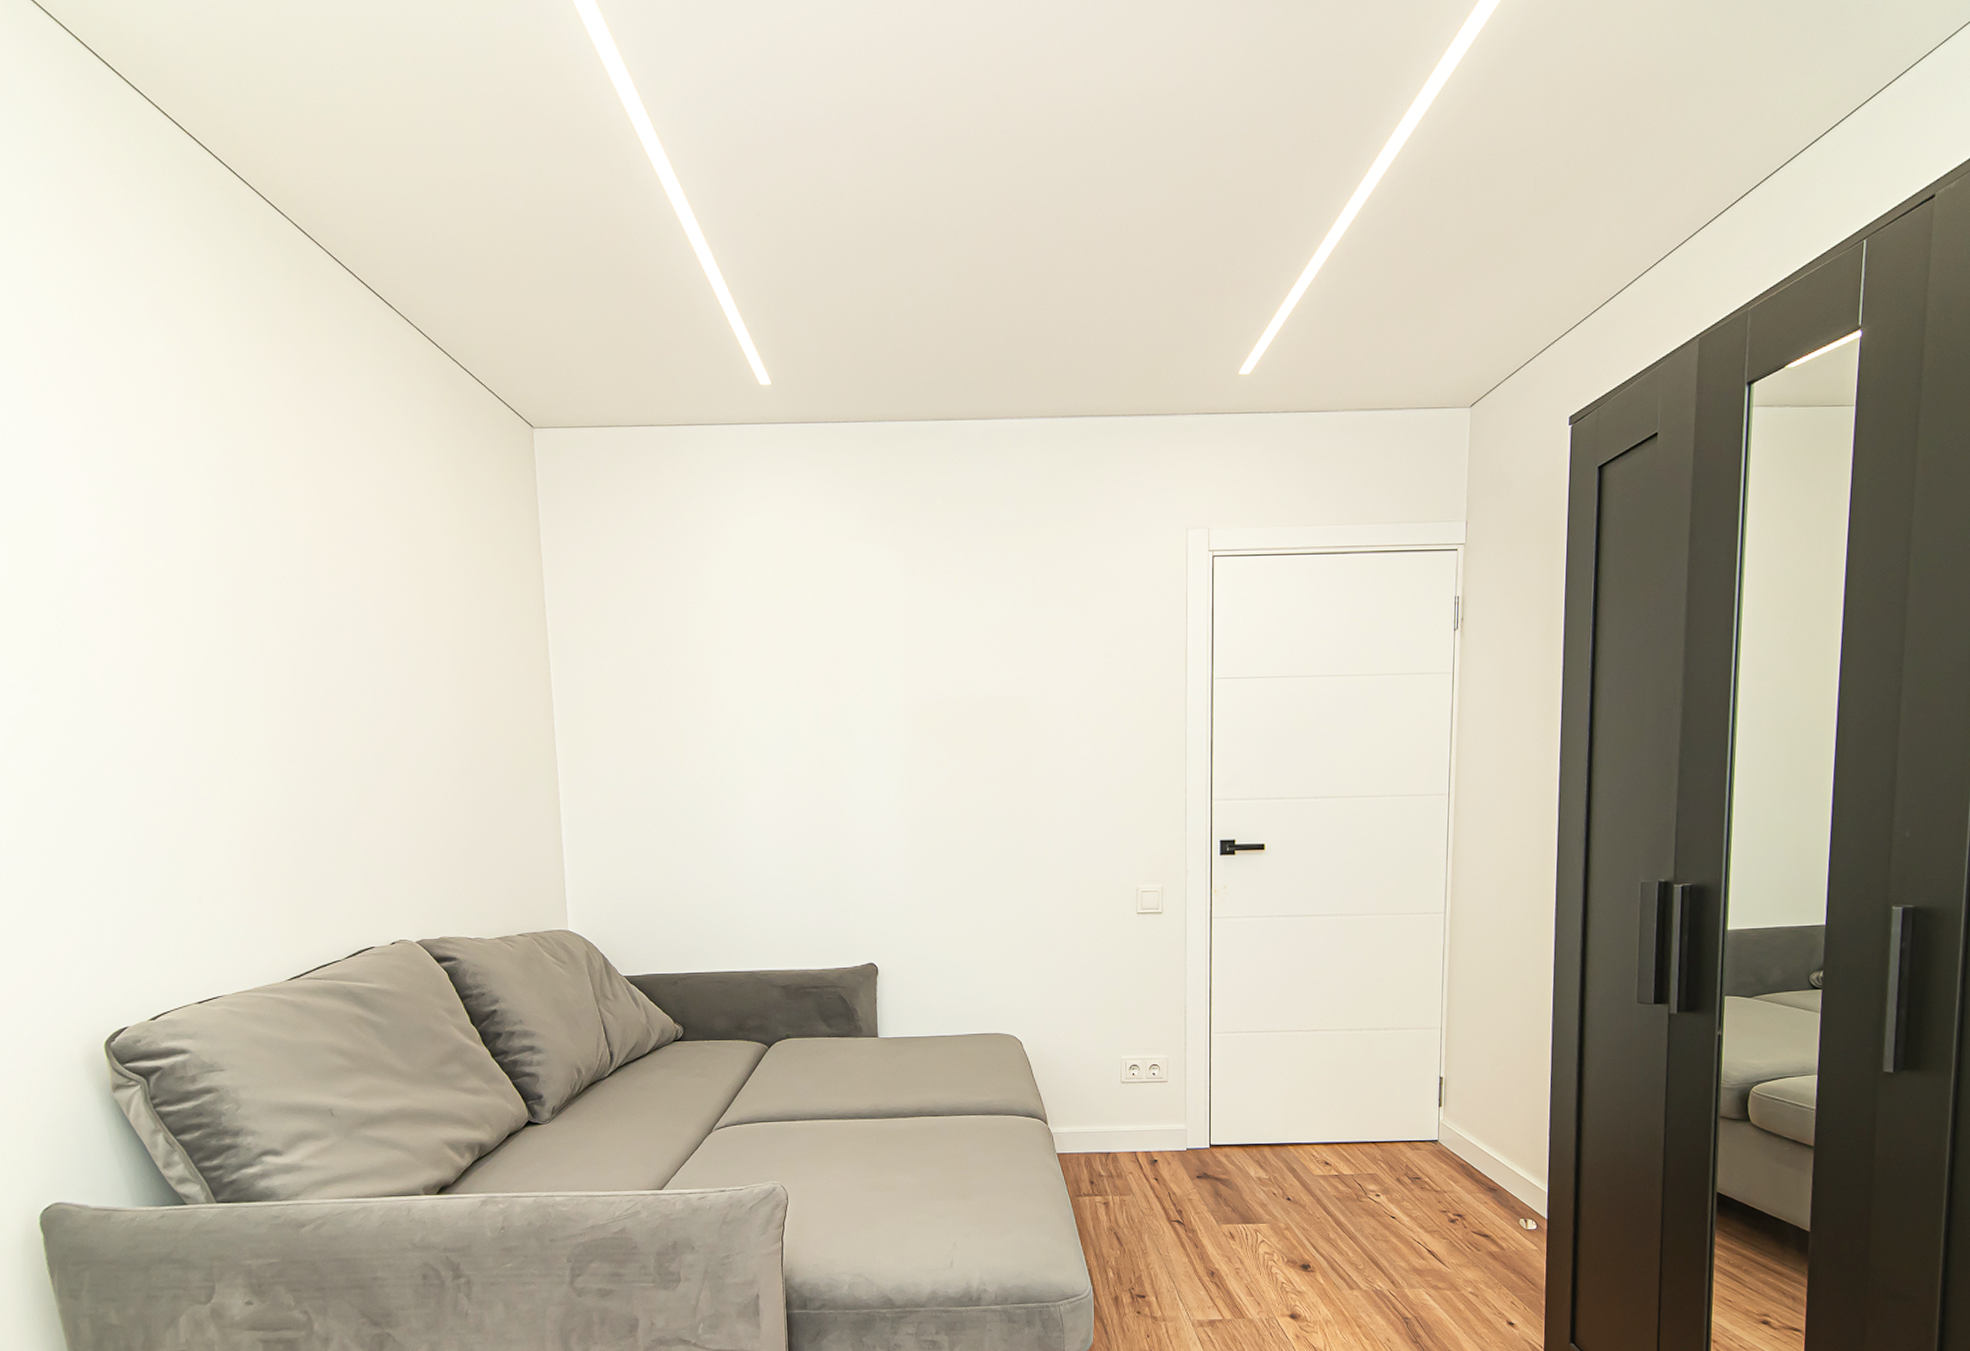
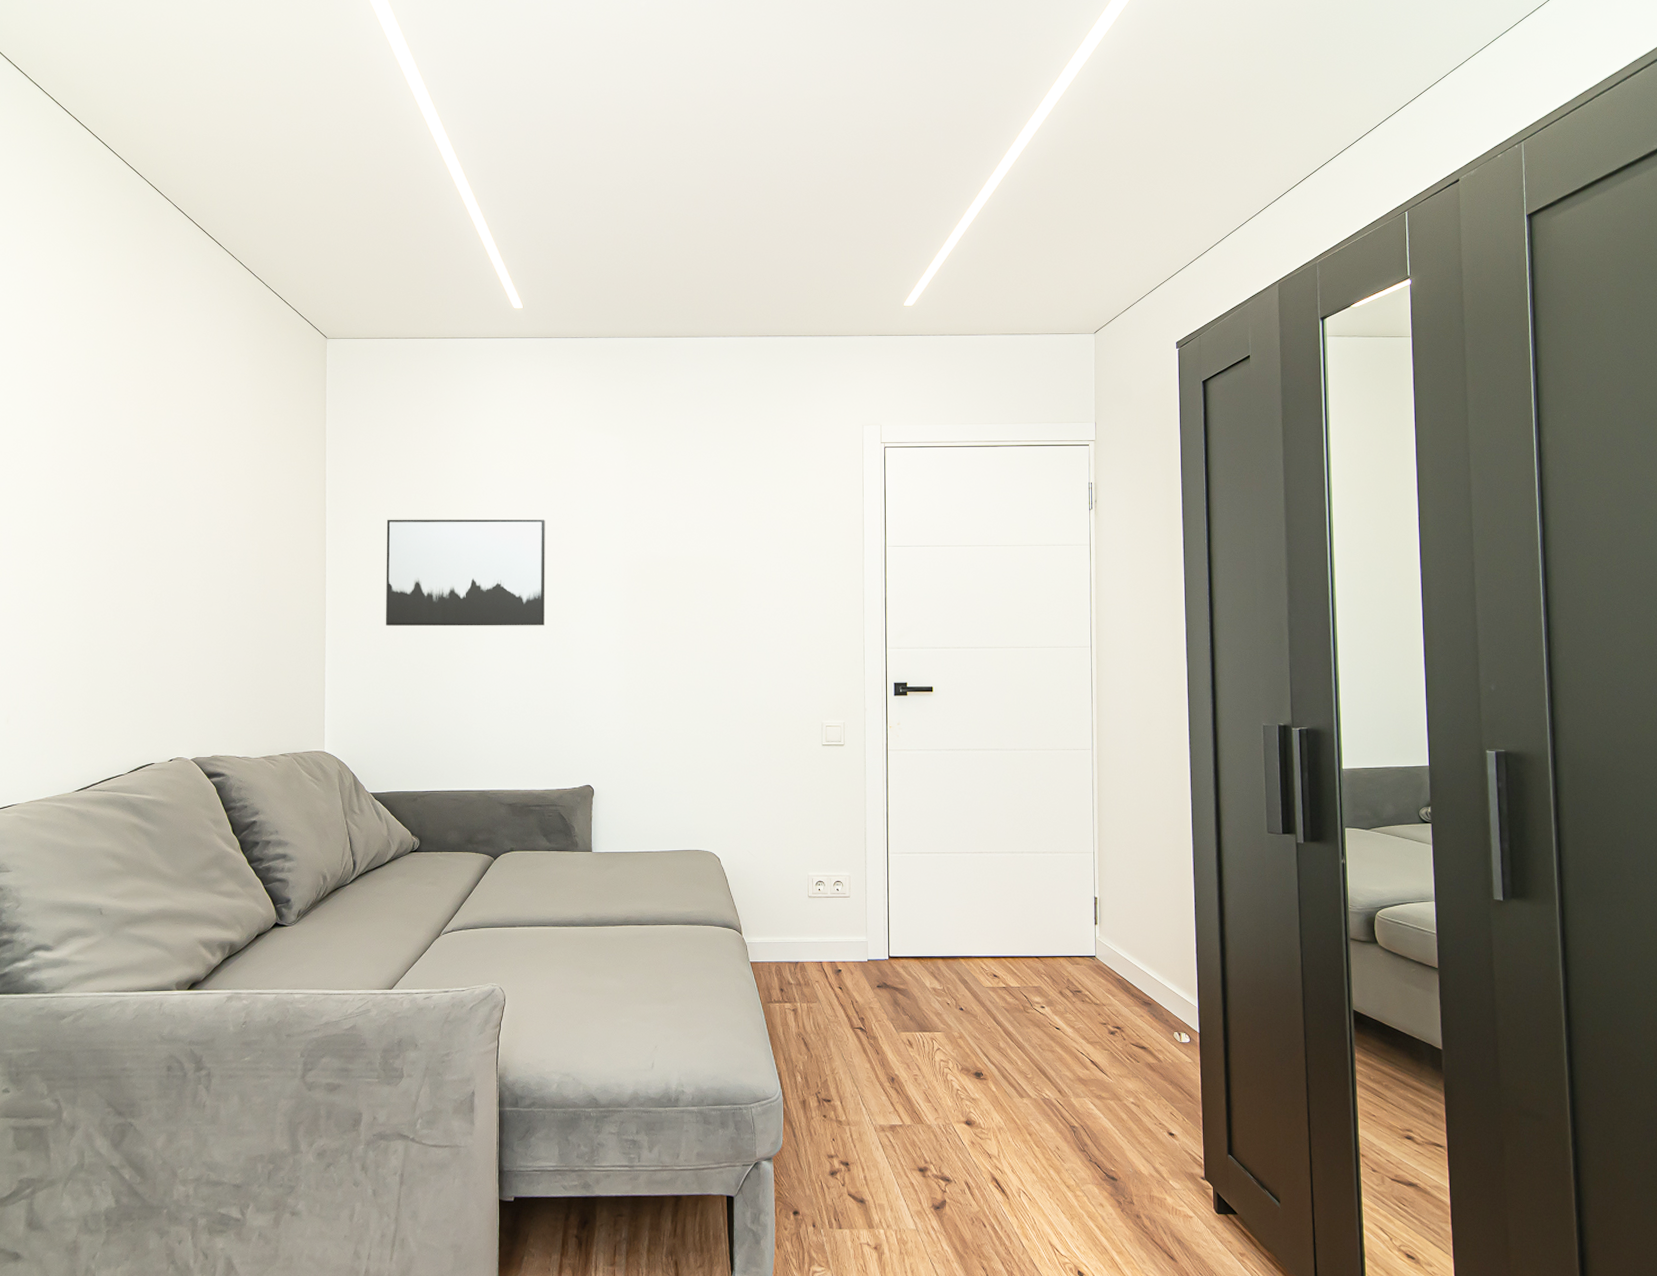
wall art: none [621,652,815,784] -> present [385,519,546,627]

